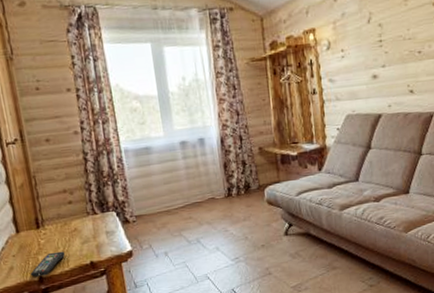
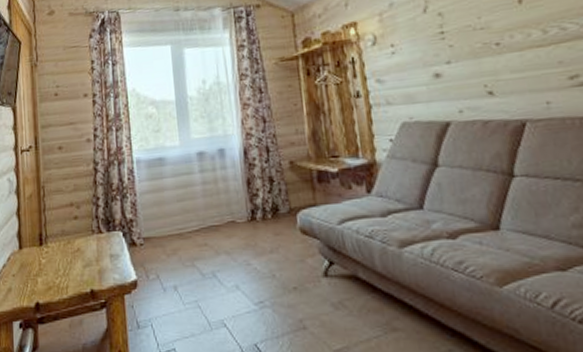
remote control: present [30,251,66,277] -> none [27,274,66,303]

